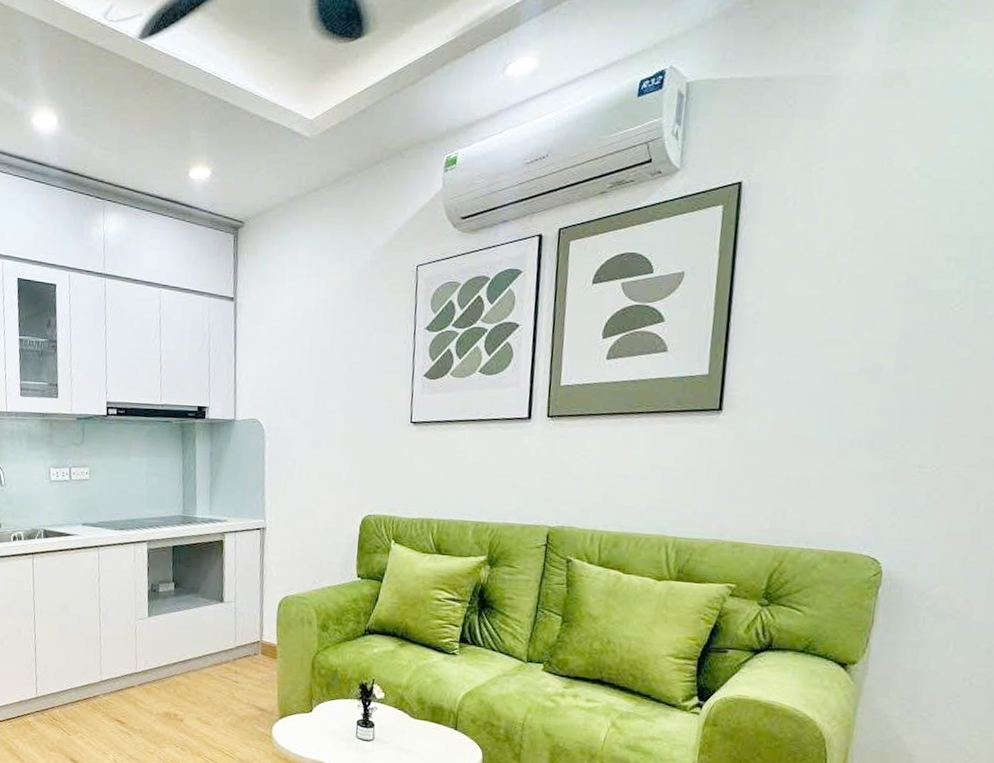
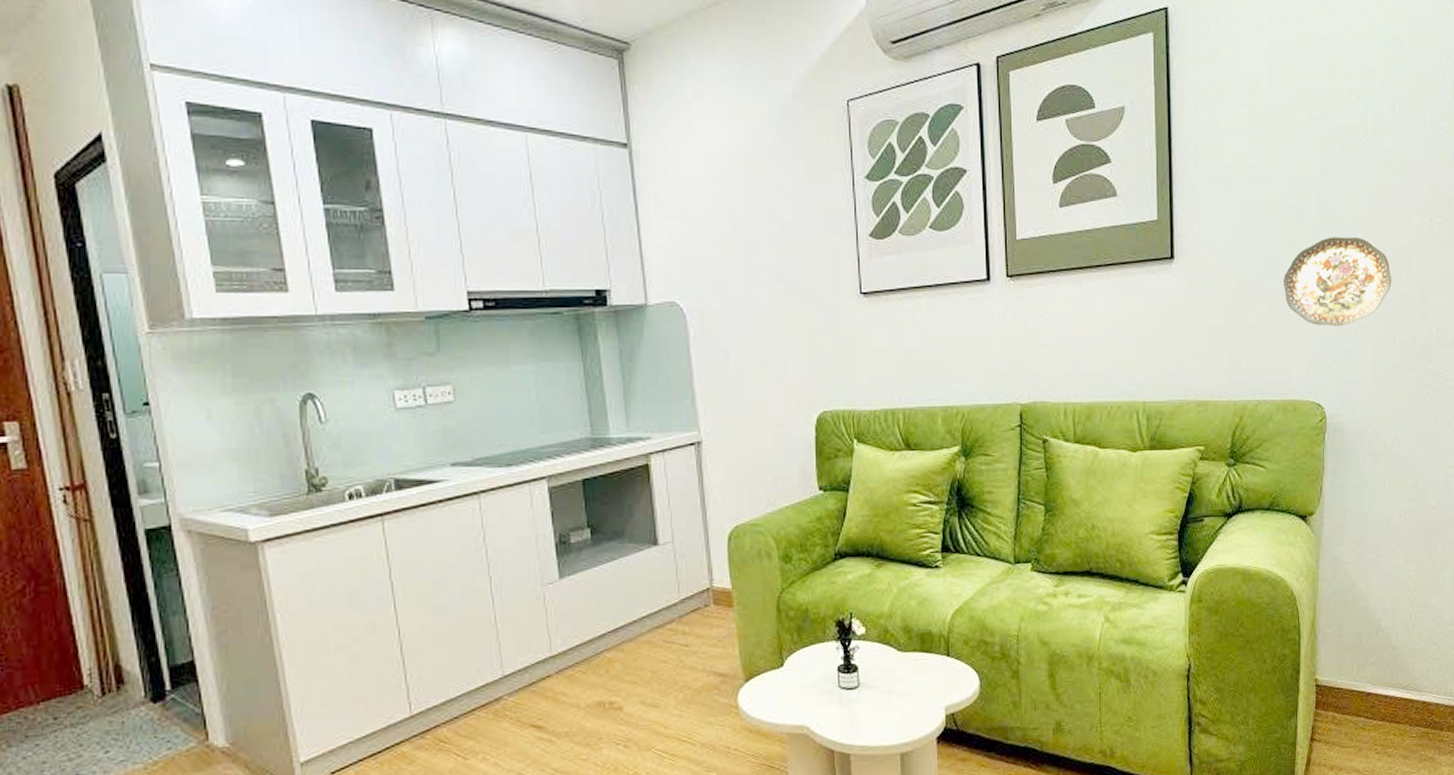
decorative plate: none [844,399,982,487] -> present [1283,237,1392,327]

